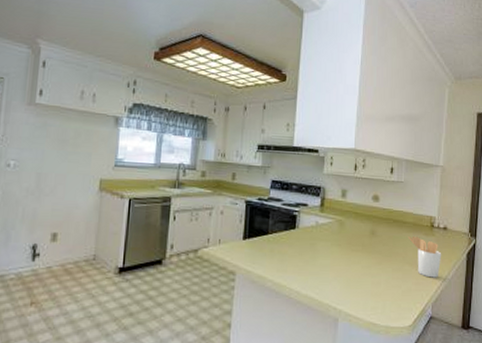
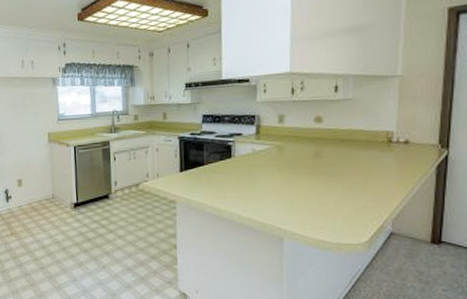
utensil holder: present [408,236,442,278] -> none [359,154,404,194]

